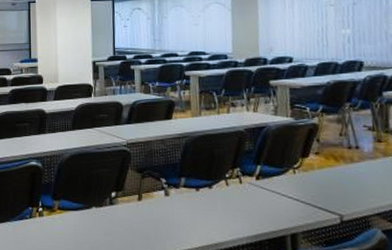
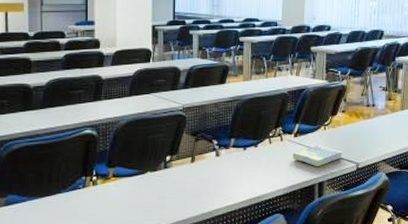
book: none [255,190,321,216] -> present [292,145,343,167]

